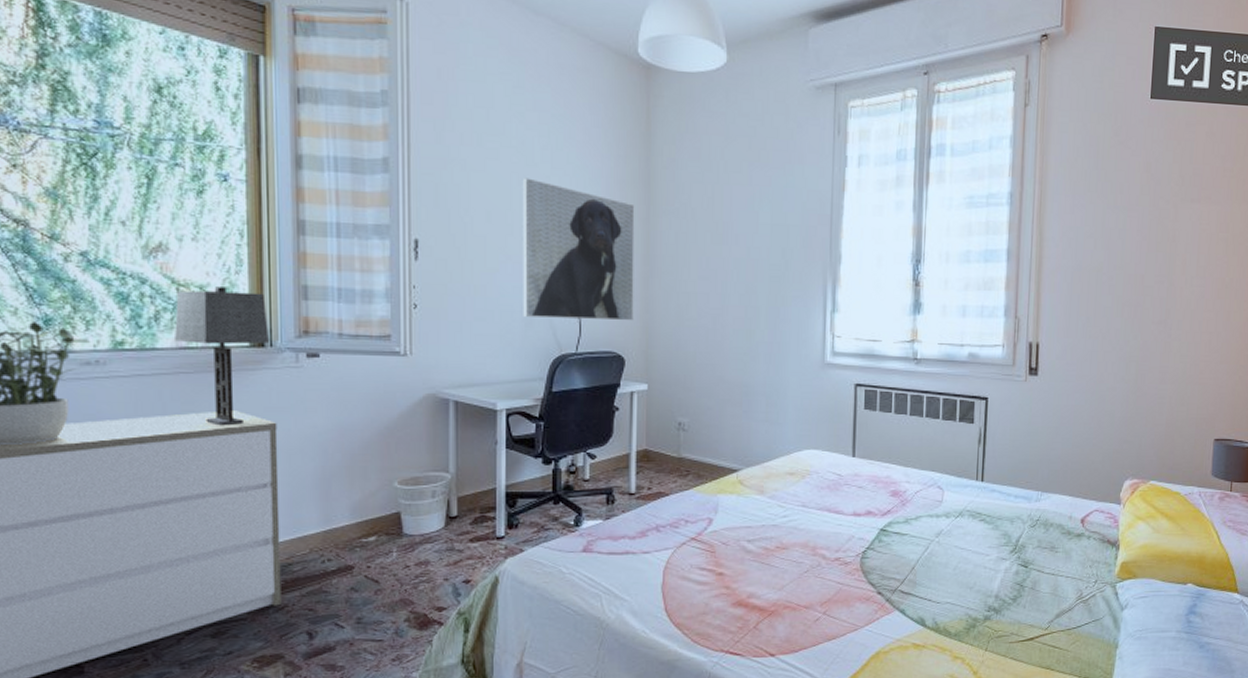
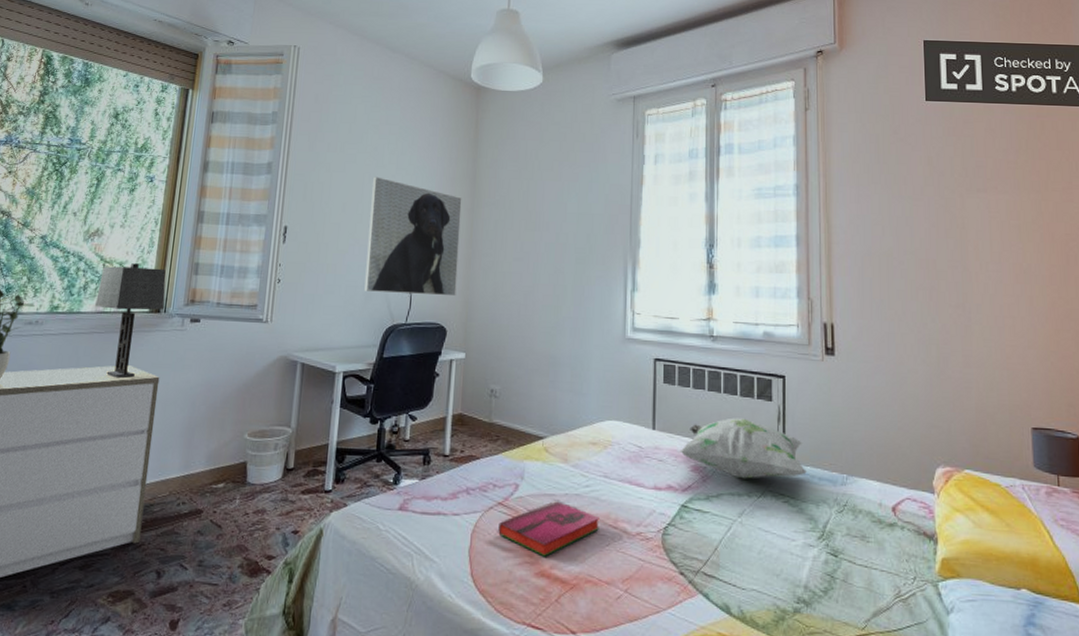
hardback book: none [692,532,798,588] -> present [498,500,599,557]
decorative pillow: none [880,441,1004,501] -> present [680,417,807,479]

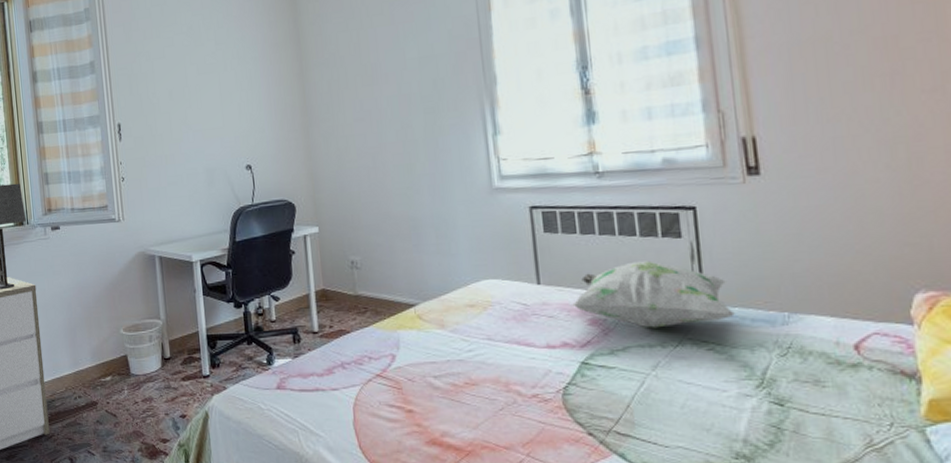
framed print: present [364,176,462,297] -> none [194,56,299,177]
hardback book: present [498,500,599,557] -> none [380,367,489,426]

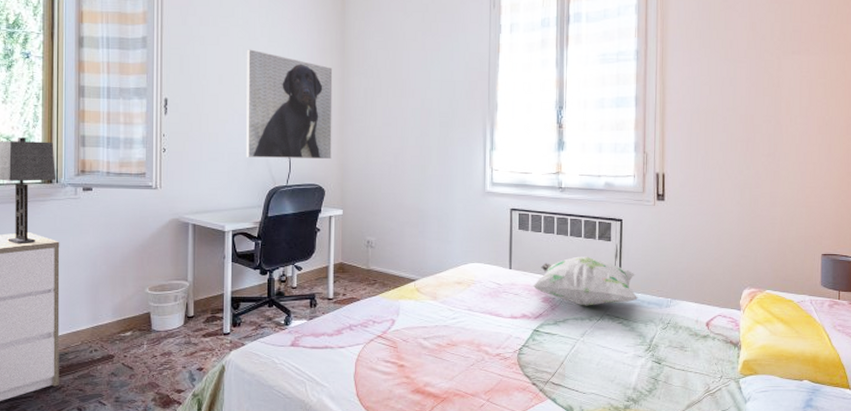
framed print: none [194,56,299,177] -> present [246,49,333,160]

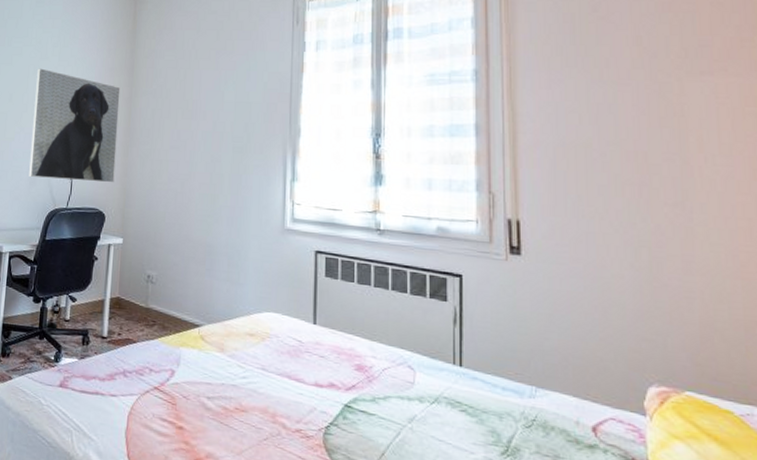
decorative pillow: present [532,256,638,306] -> none [343,316,488,385]

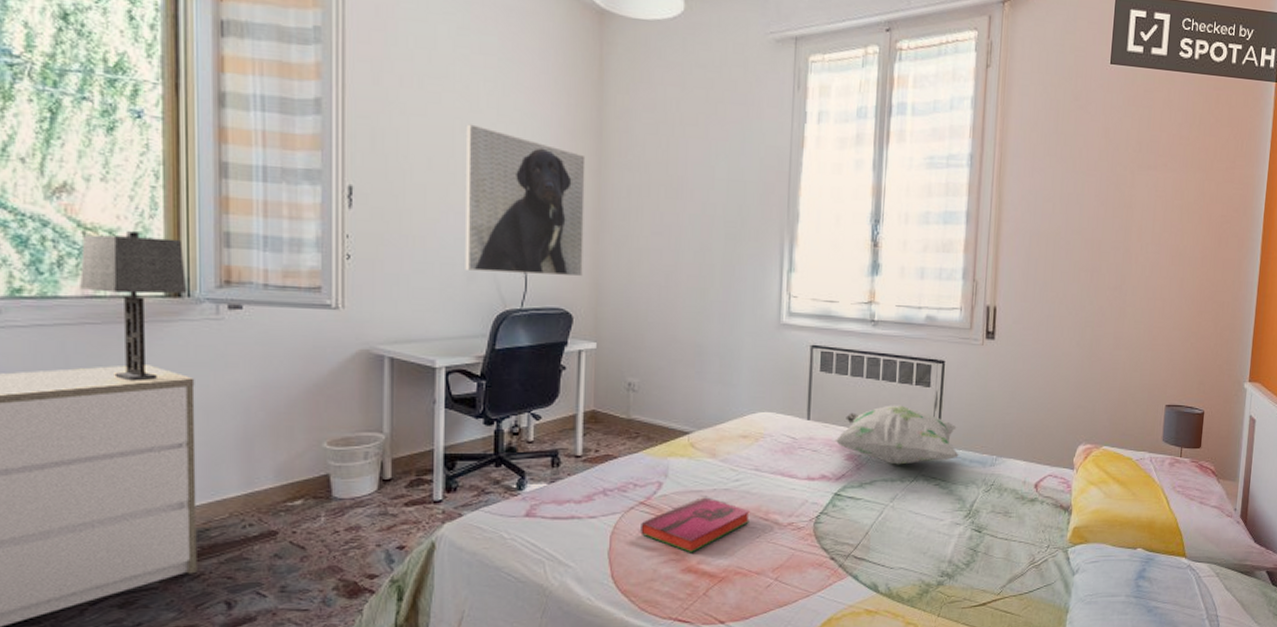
hardback book: none [154,389,257,446] -> present [640,496,750,553]
decorative pillow: none [343,316,488,385] -> present [835,405,959,465]

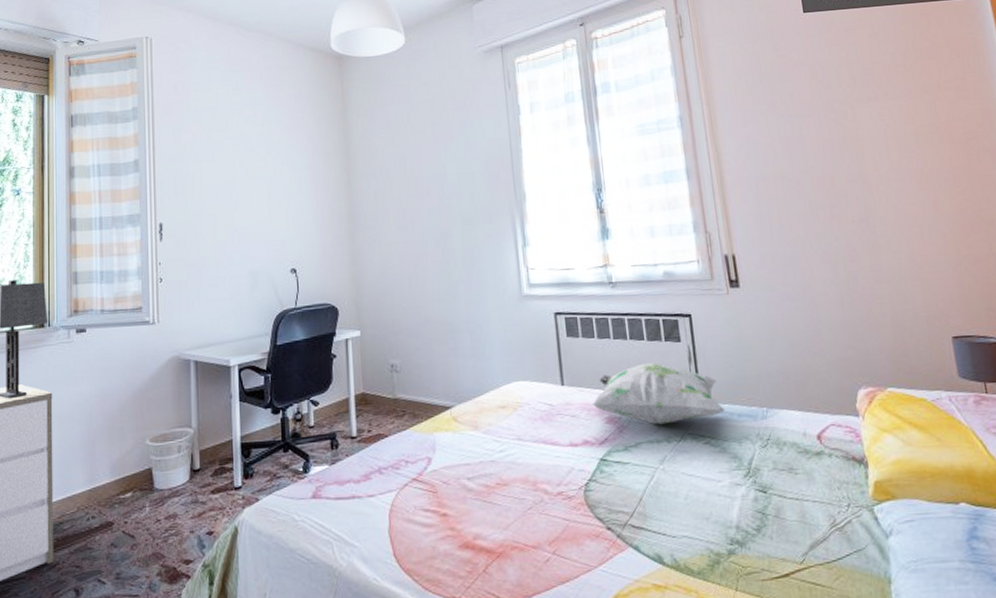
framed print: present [465,124,586,277] -> none [244,161,343,280]
hardback book: present [640,496,750,553] -> none [416,469,519,529]

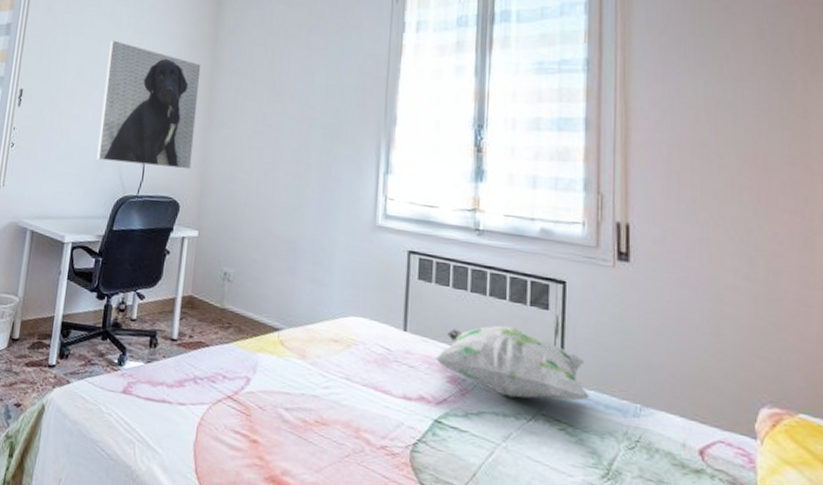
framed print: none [244,161,343,280] -> present [96,40,201,170]

